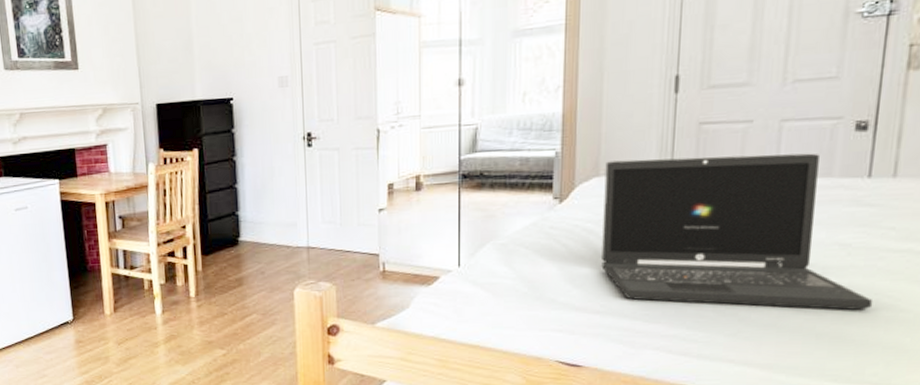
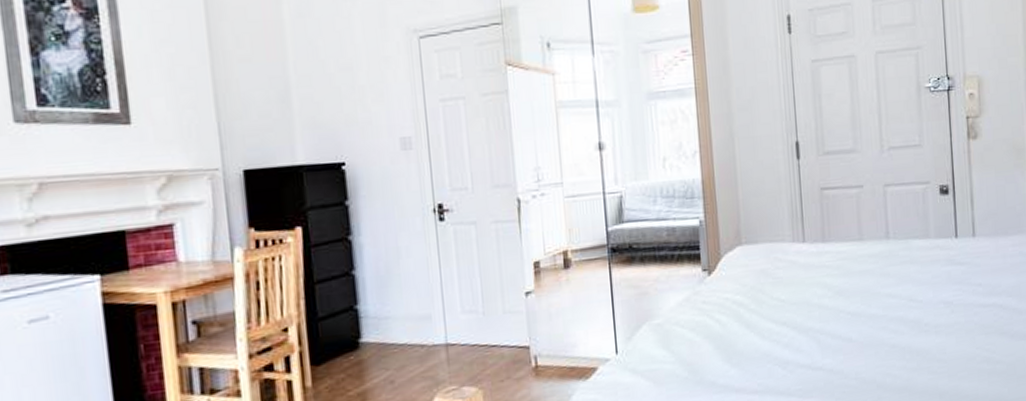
laptop: present [601,153,873,311] -> none [746,216,977,375]

